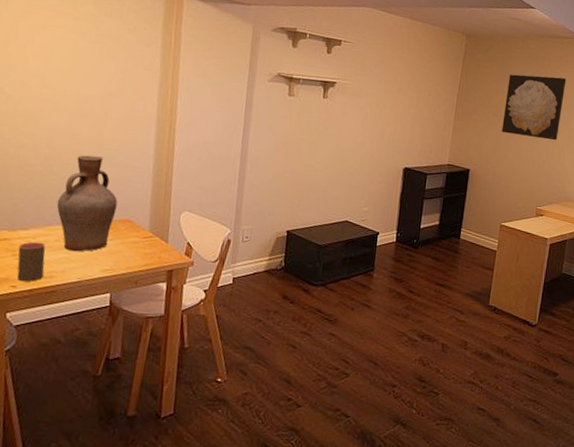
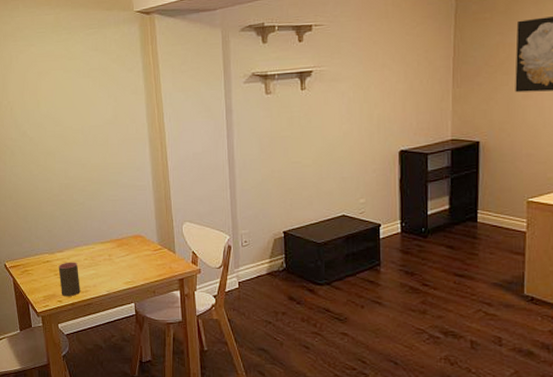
vase: present [56,155,118,252] -> none [81,181,128,268]

